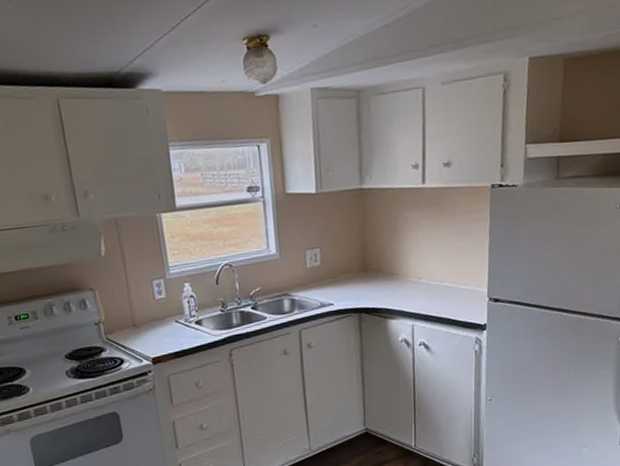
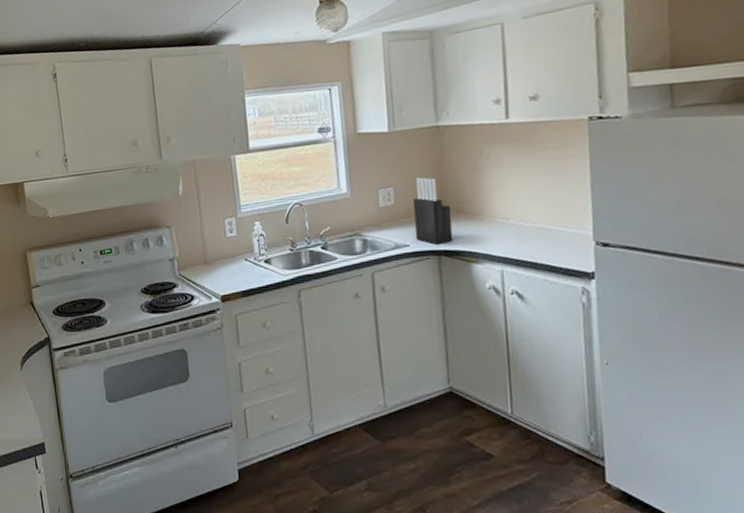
knife block: none [337,239,372,303] -> present [412,177,453,244]

